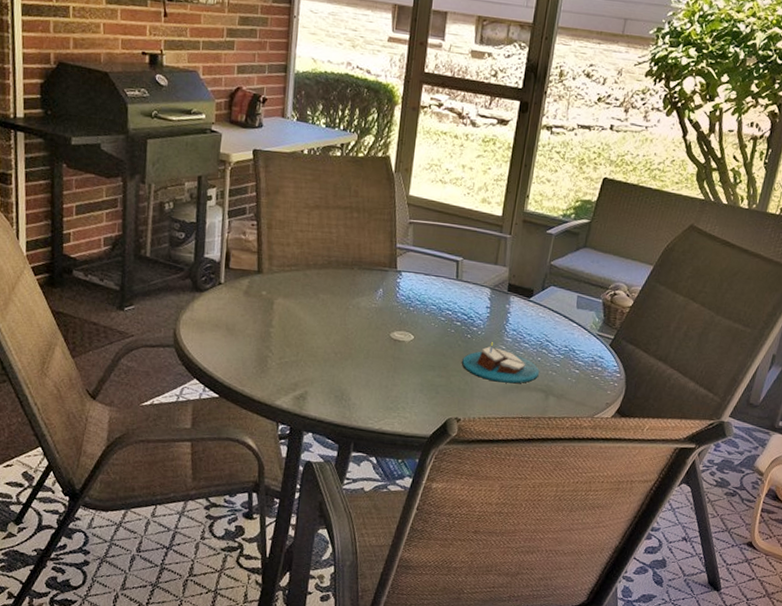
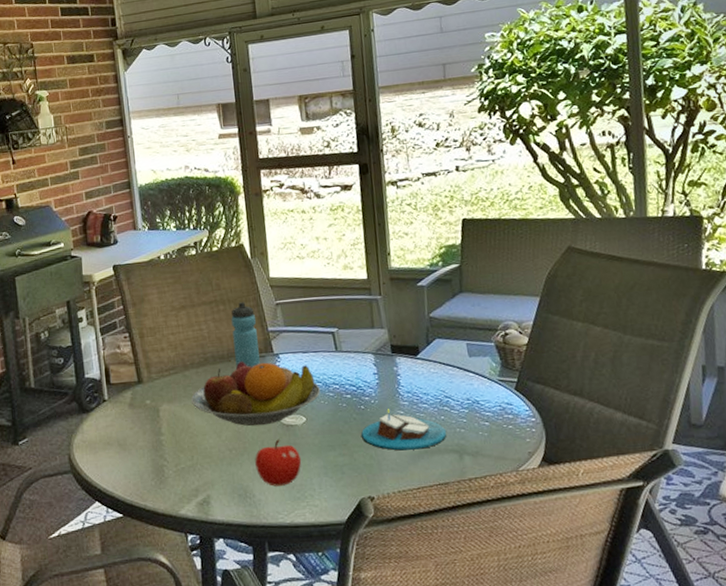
fruit bowl: none [307,271,433,336] -> present [191,361,320,427]
fruit: none [357,351,402,395] -> present [255,439,302,487]
water bottle: none [358,213,387,279] -> present [231,302,260,368]

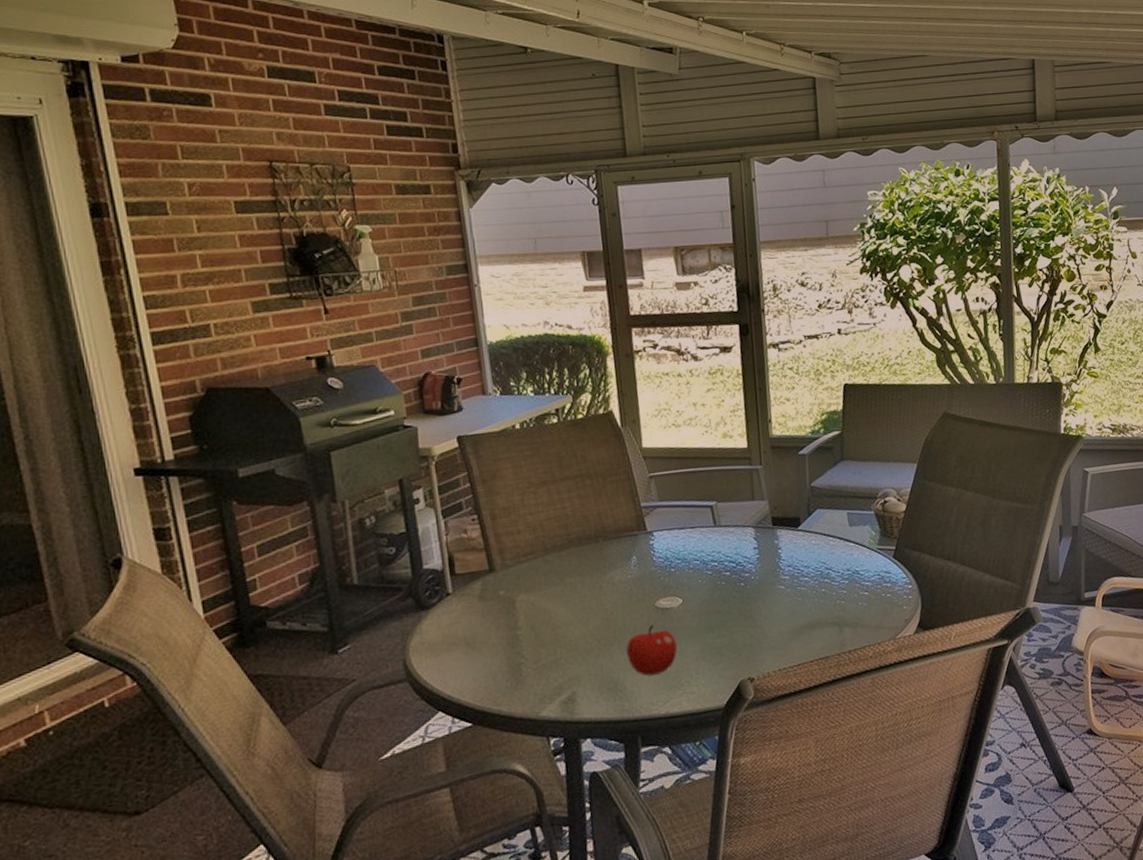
fruit bowl: present [191,361,320,427] -> none [553,541,698,613]
water bottle: present [231,302,260,368] -> none [599,475,632,548]
candle: present [361,409,447,451] -> none [741,584,828,627]

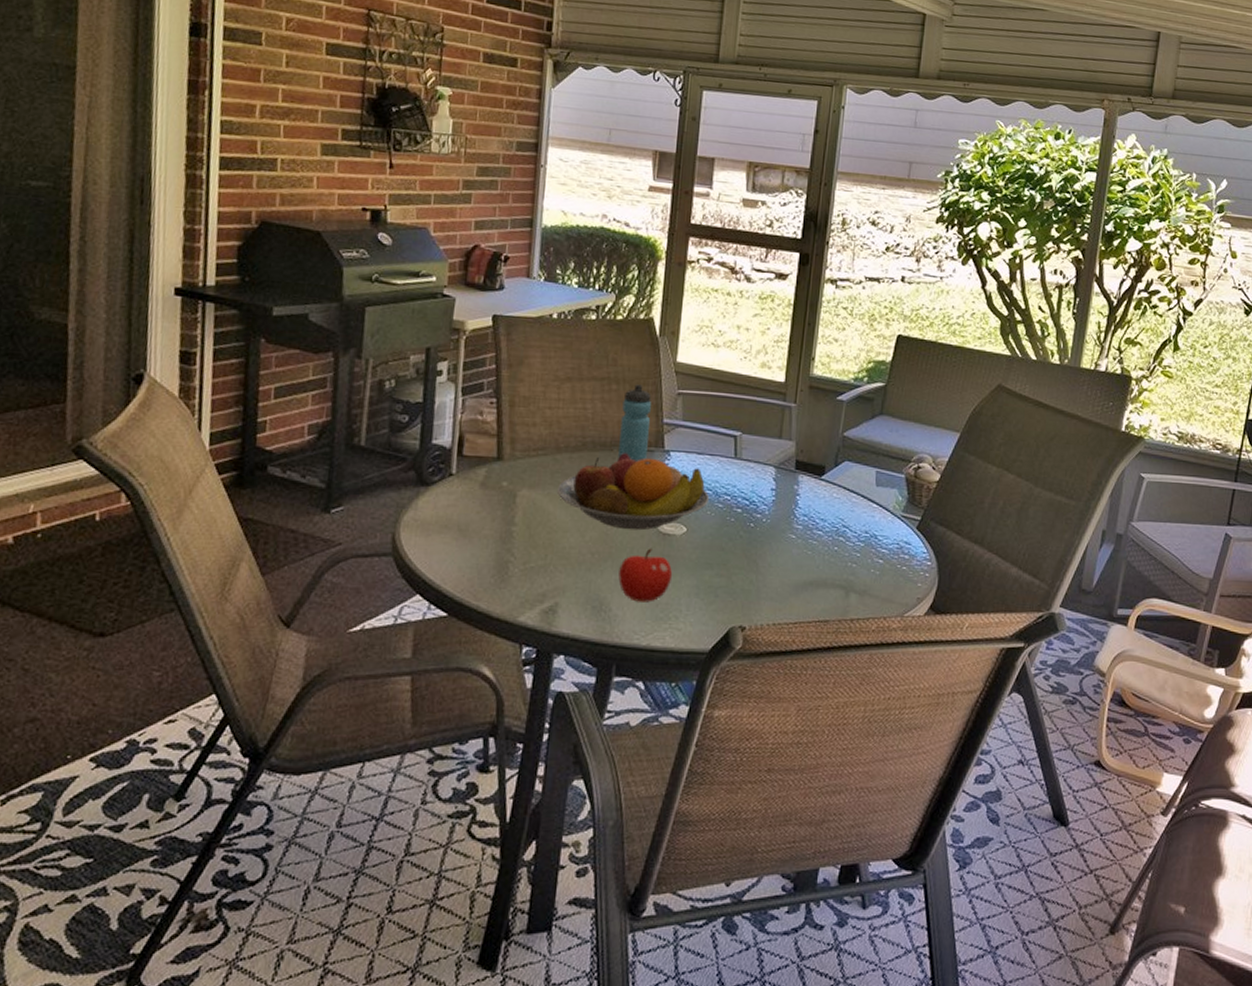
fruit bowl: none [553,541,698,613] -> present [558,453,709,531]
water bottle: none [599,475,632,548] -> present [618,384,652,462]

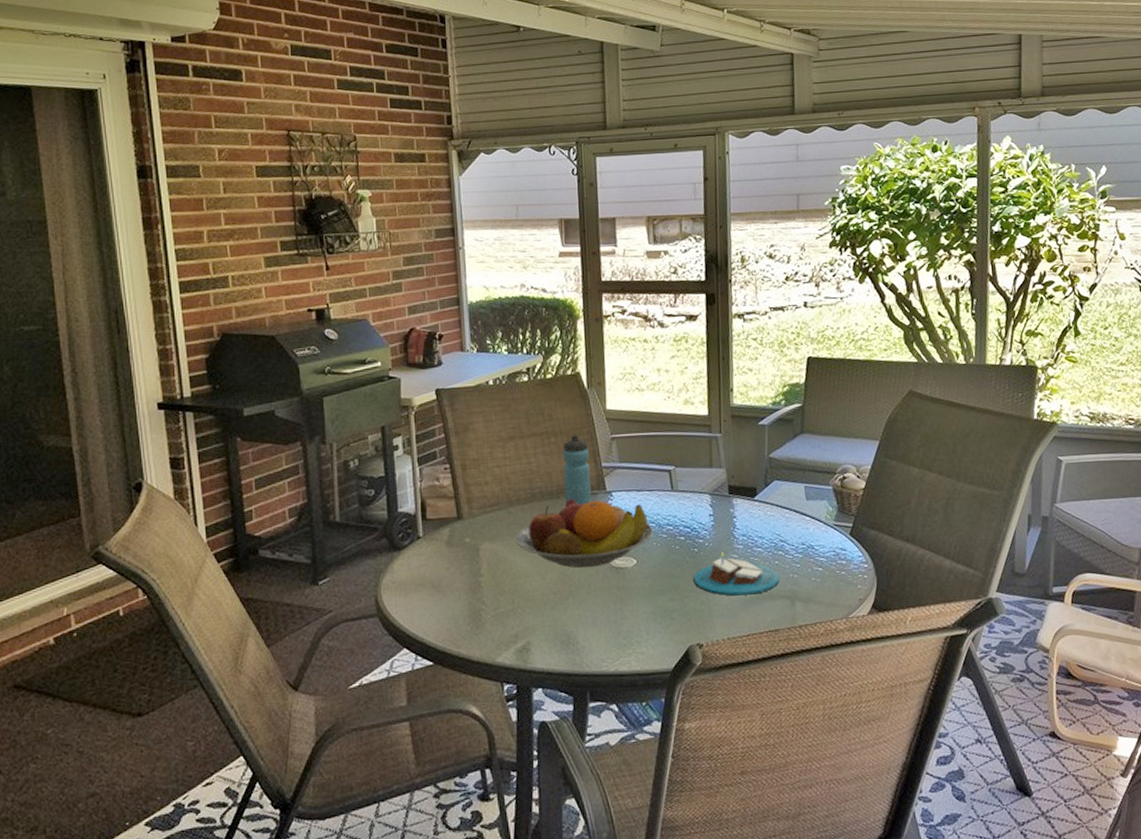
fruit: present [618,548,673,602] -> none [580,582,630,633]
candle: none [745,531,838,580] -> present [693,552,780,596]

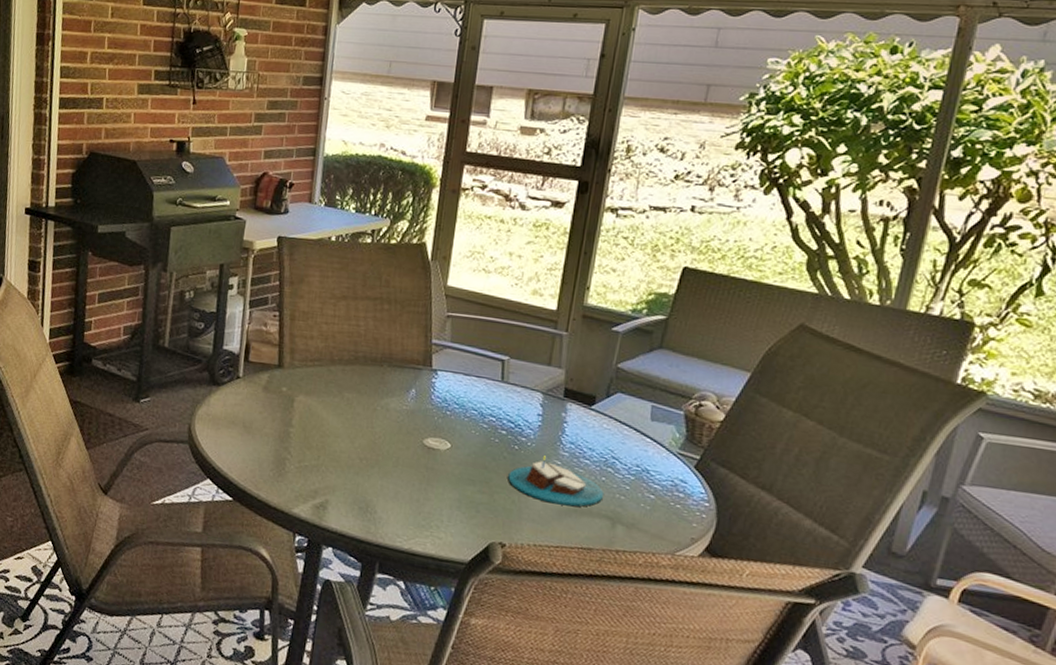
fruit bowl: present [515,499,653,569] -> none [331,369,474,443]
water bottle: present [563,434,591,505] -> none [388,305,422,378]

